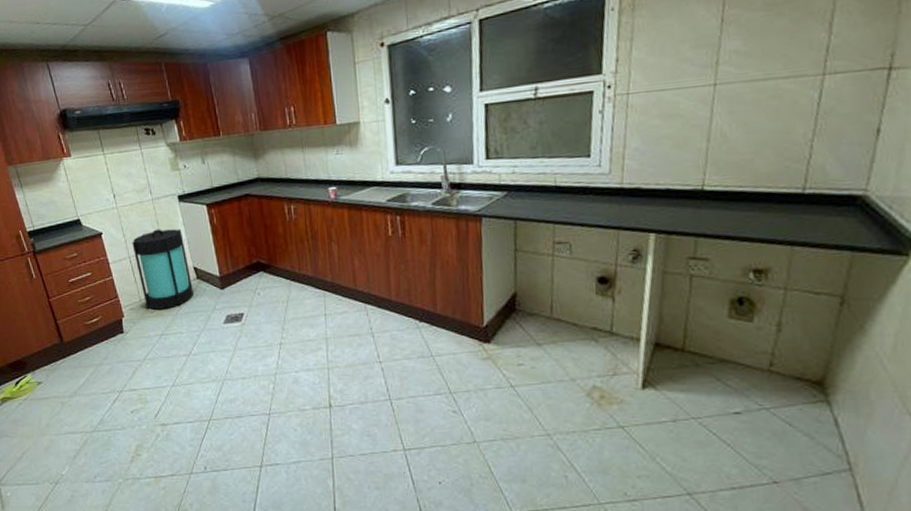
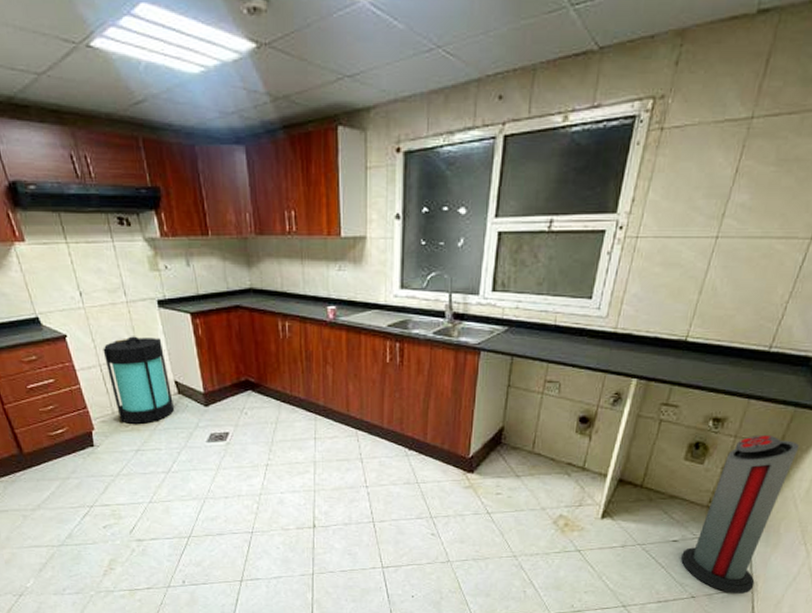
air purifier: none [749,284,870,478] -> present [681,434,800,594]

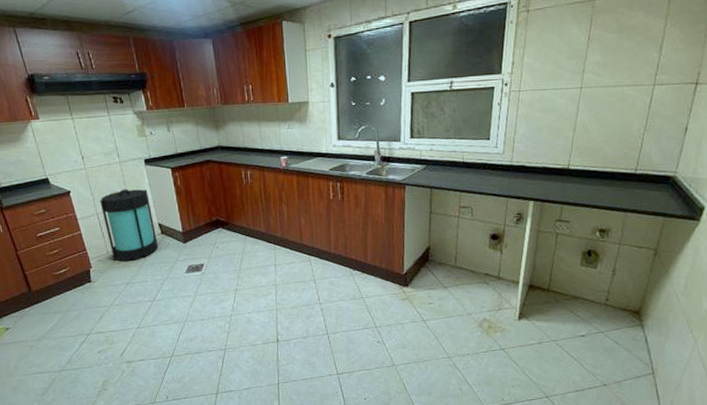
air purifier: present [681,434,800,594] -> none [590,241,673,380]

